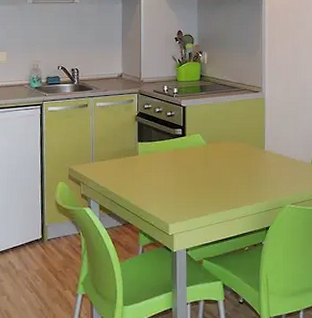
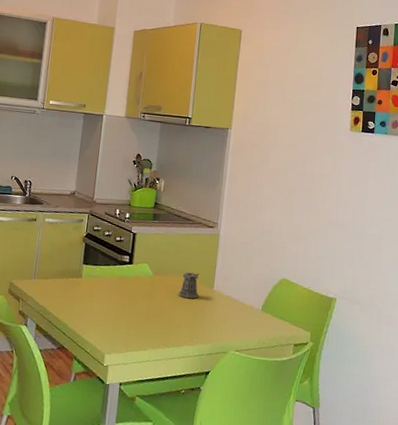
pepper shaker: none [232,137,252,161] -> present [178,272,200,299]

